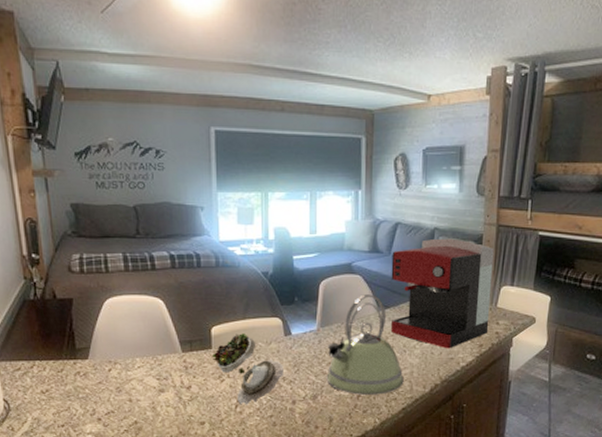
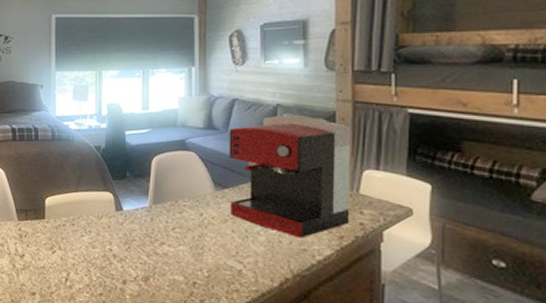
succulent plant: present [213,333,284,405] -> none [46,205,114,280]
kettle: present [326,294,404,395] -> none [159,172,247,284]

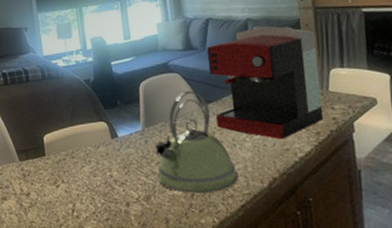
kettle: none [159,172,247,284] -> present [154,91,239,194]

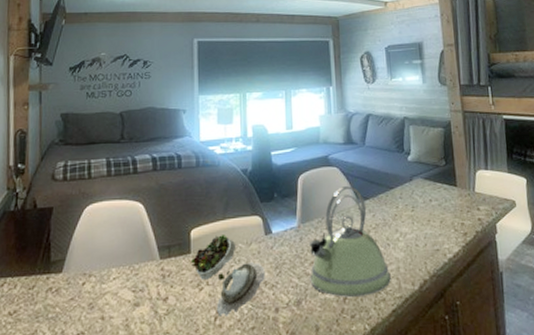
succulent plant: none [47,139,115,209] -> present [191,235,265,316]
coffee maker: present [206,27,324,140] -> none [366,126,470,240]

